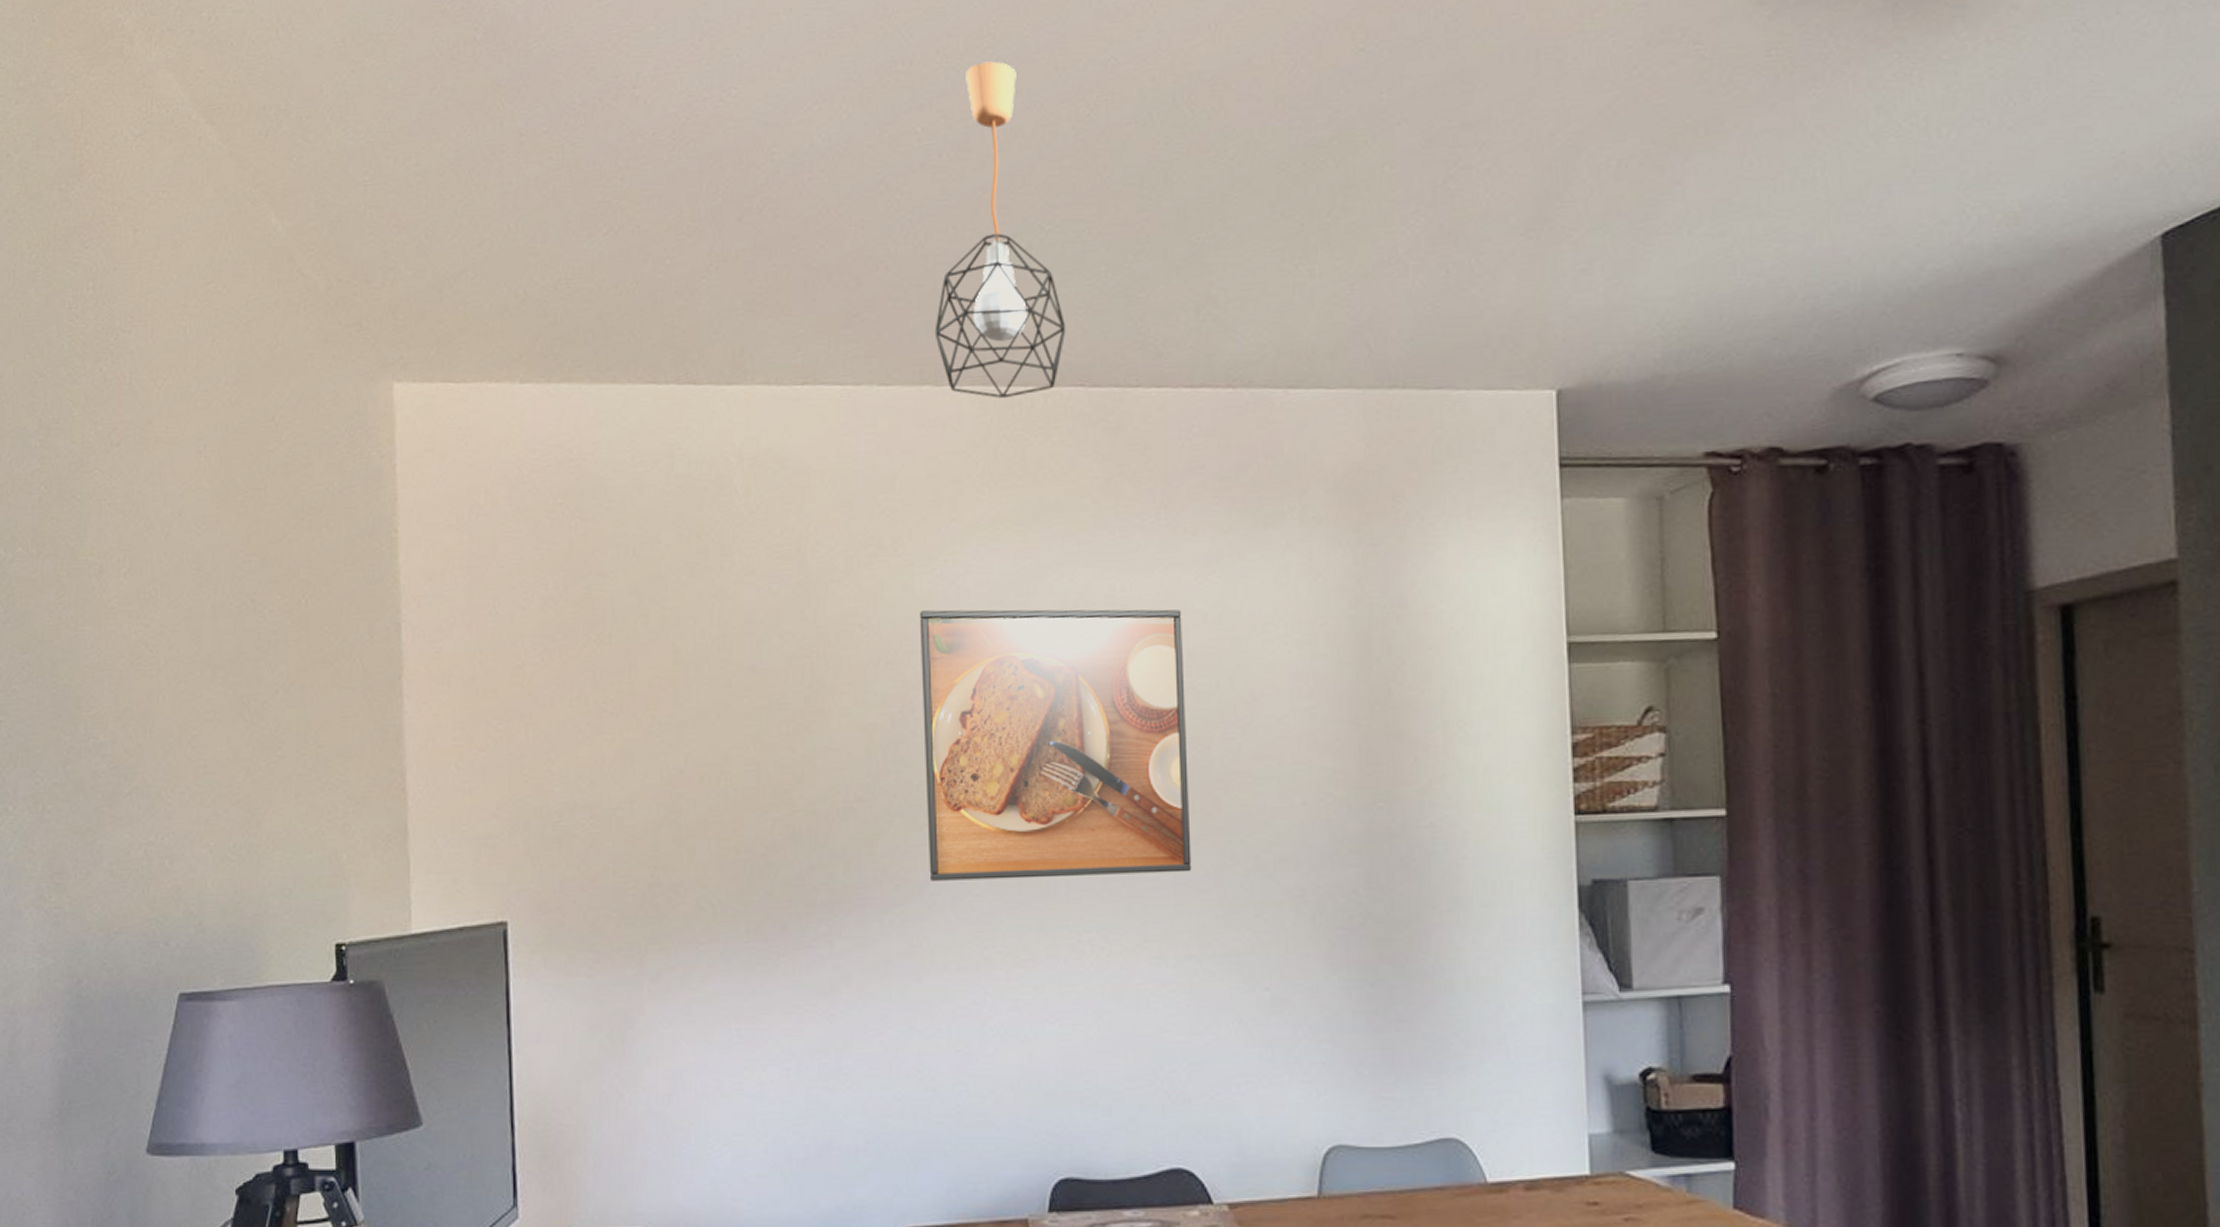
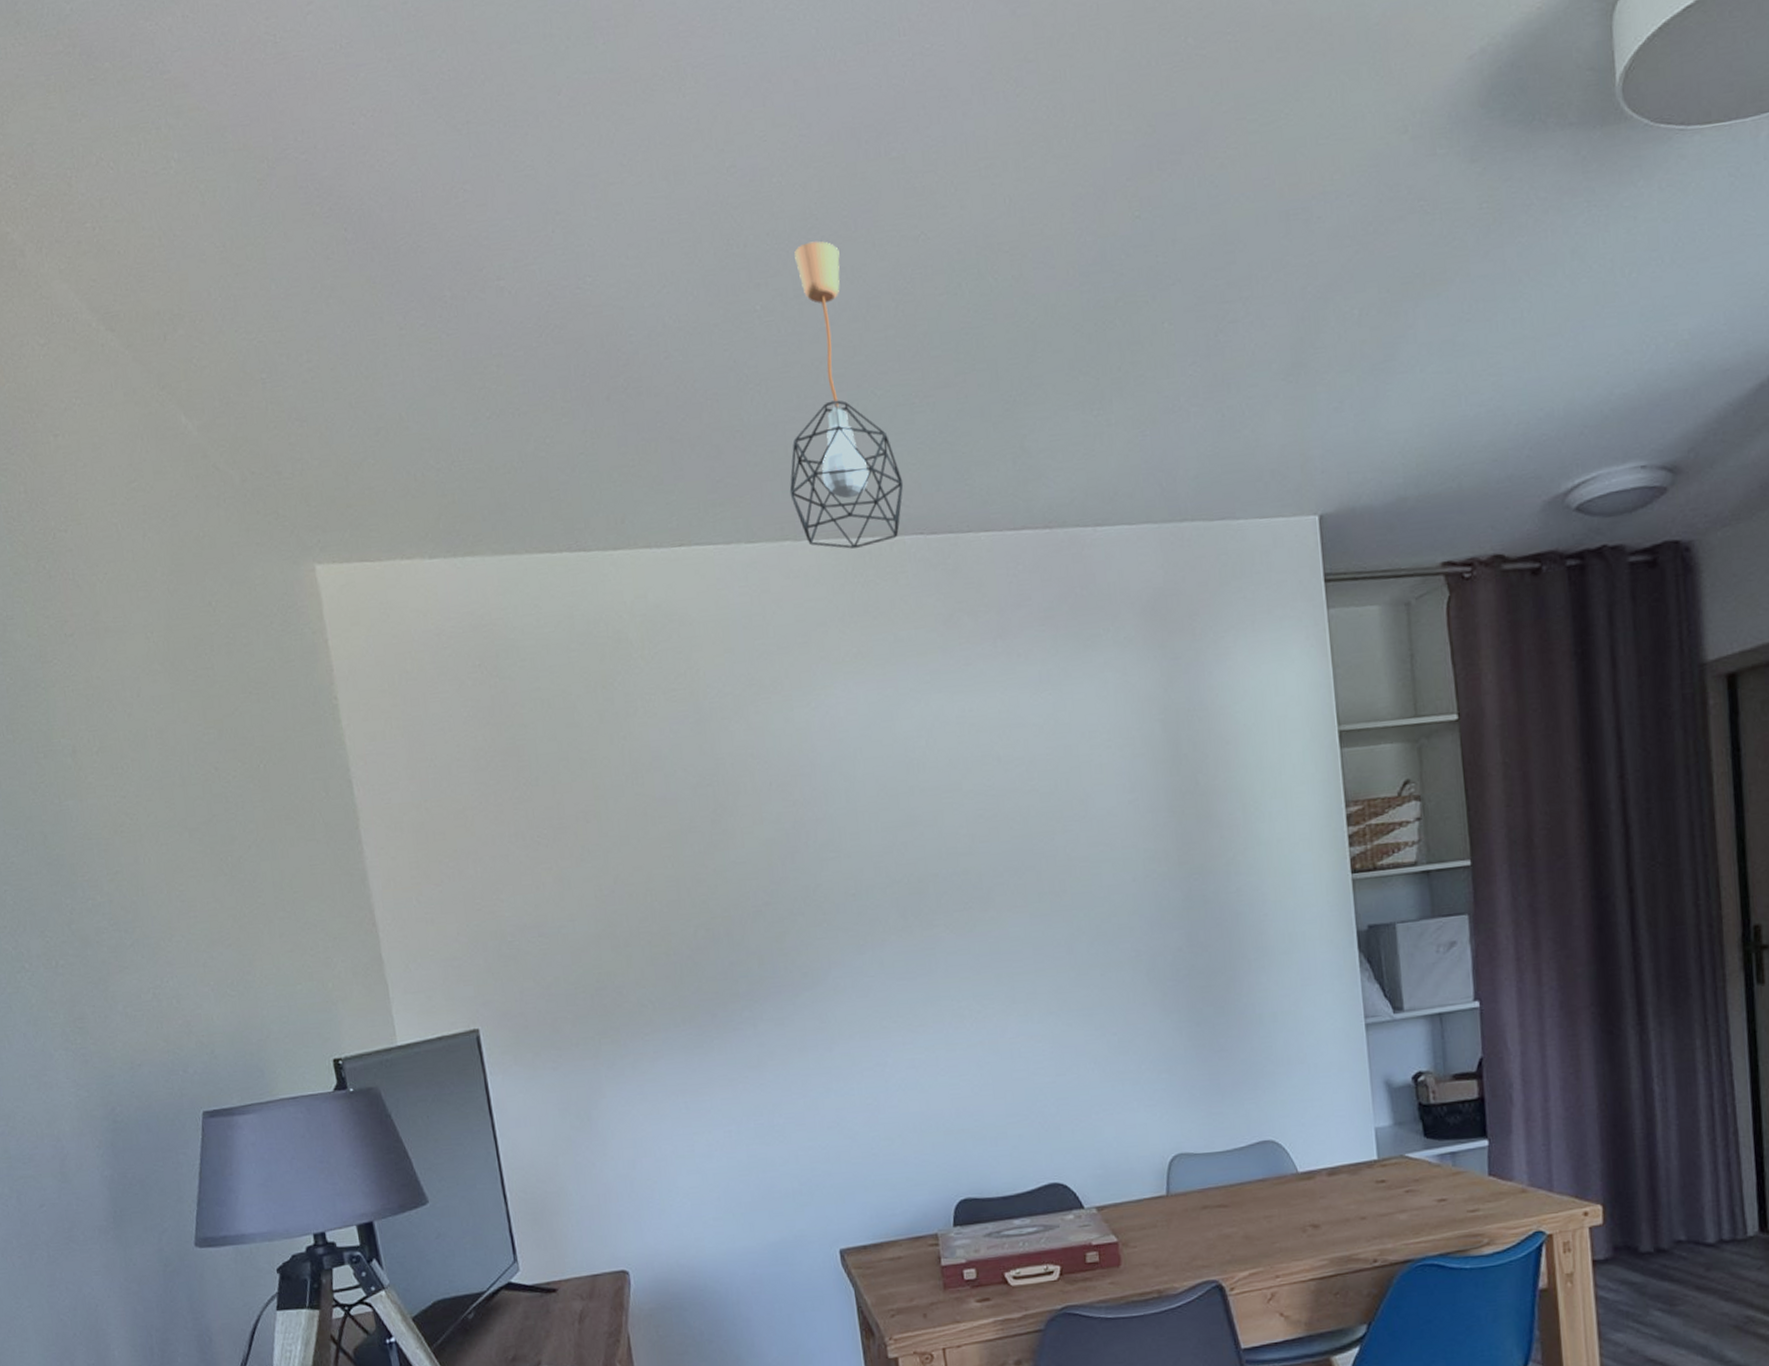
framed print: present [919,609,1192,881] -> none [801,724,1047,968]

